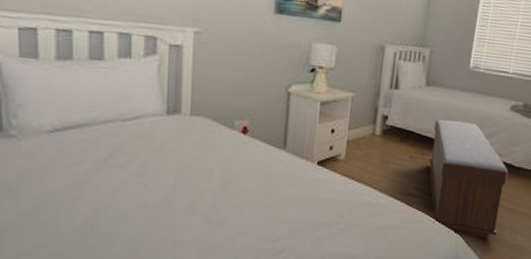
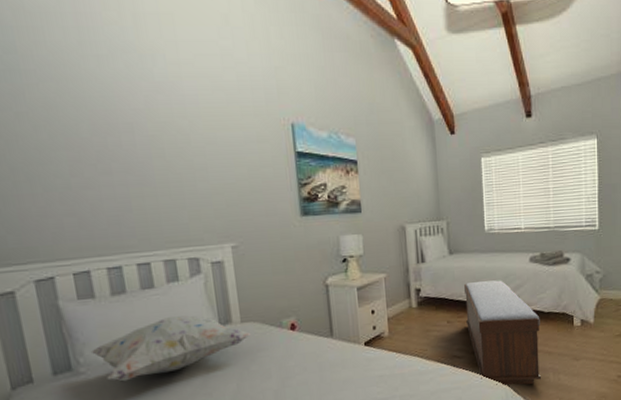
decorative pillow: none [26,94,200,154] -> present [92,315,252,382]

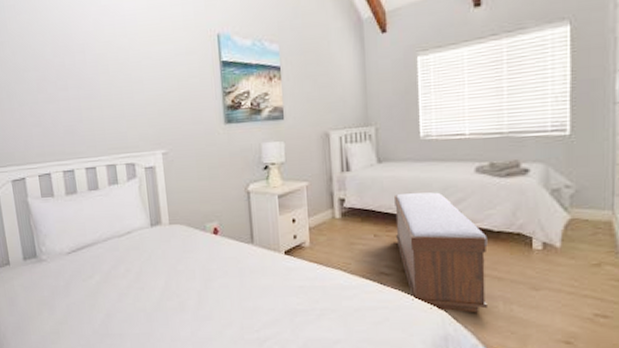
decorative pillow: present [92,315,252,382] -> none [51,215,178,270]

